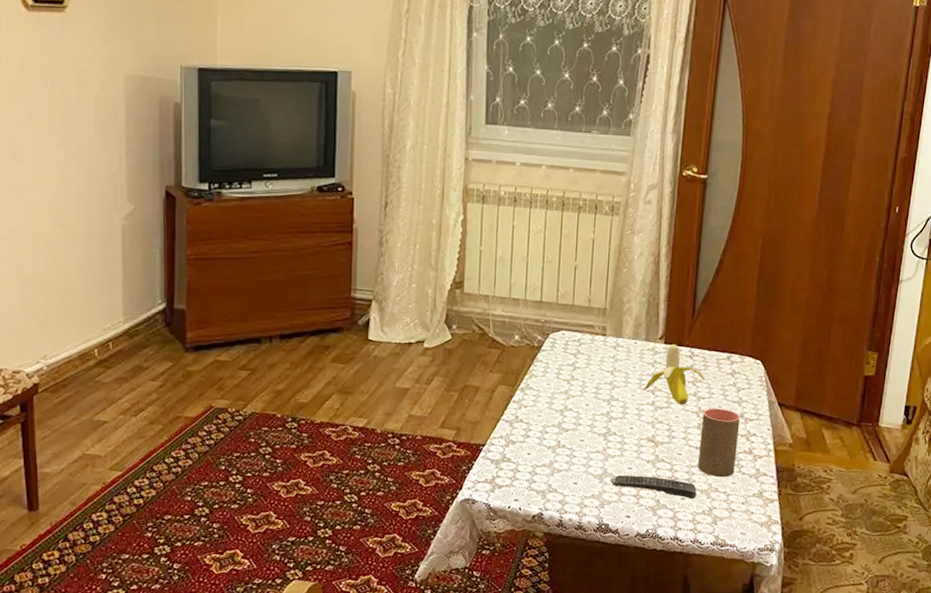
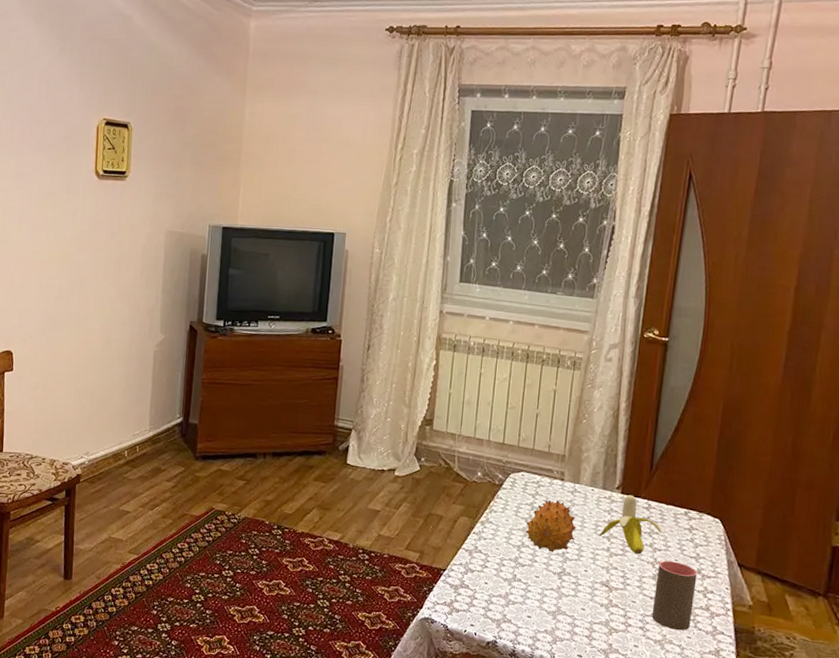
fruit: none [568,357,620,413] -> present [526,500,577,553]
remote control: present [610,475,697,500] -> none [563,614,651,648]

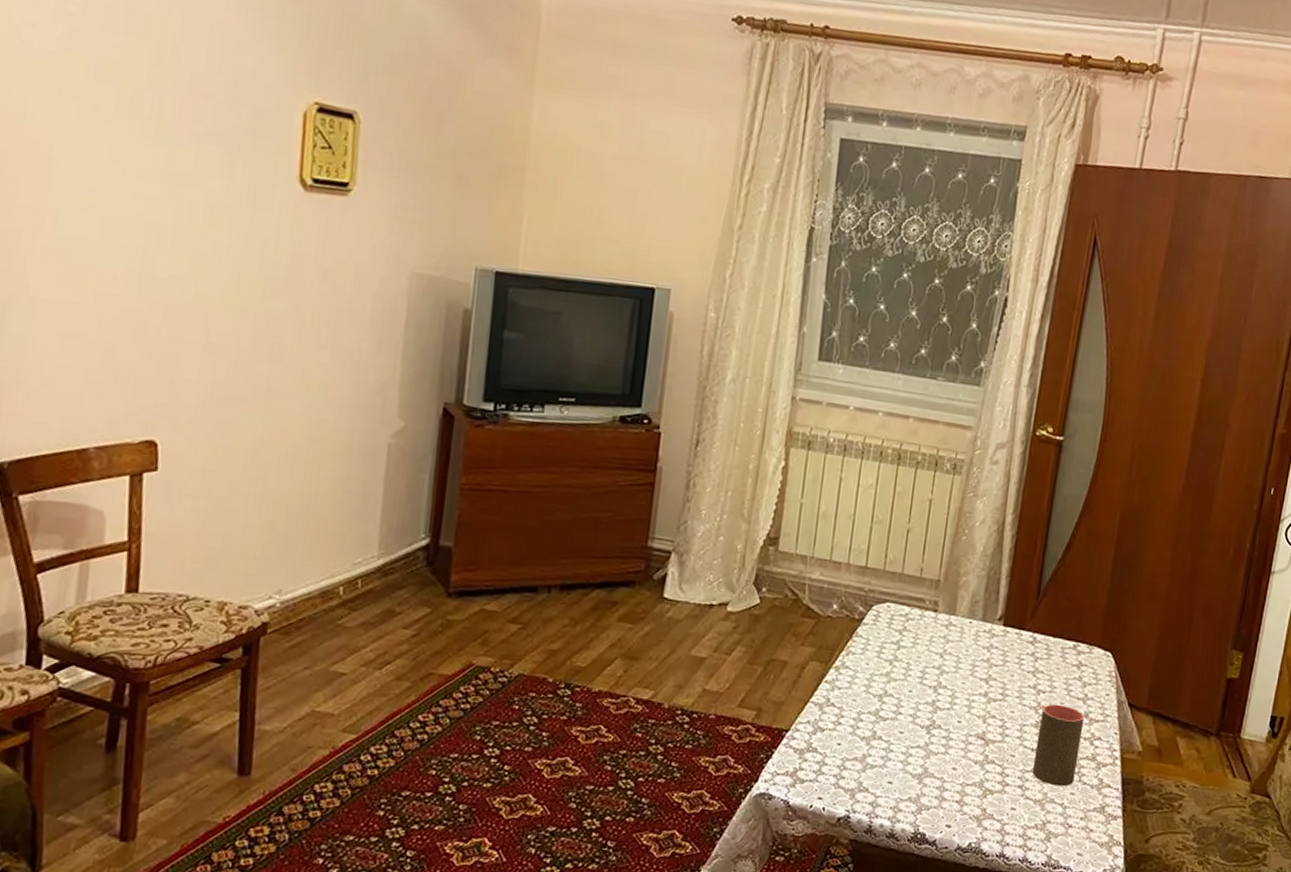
fruit: present [526,500,577,553] -> none [890,636,950,702]
banana: present [599,494,662,555] -> none [976,626,1047,699]

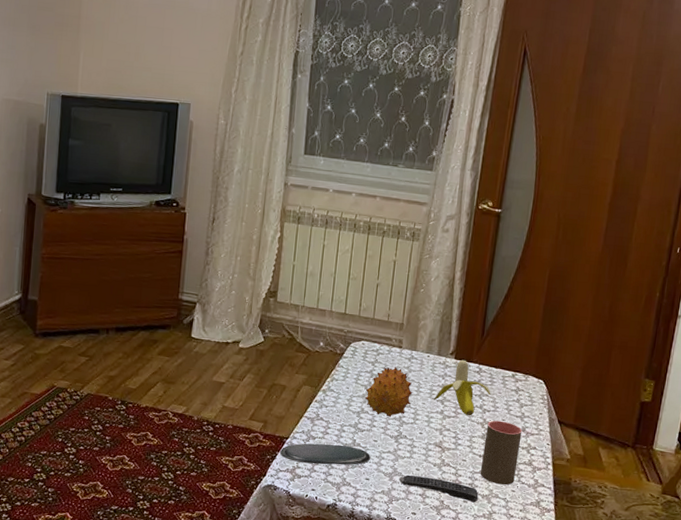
oval tray: none [776,737,895,765] -> present [279,443,370,465]
fruit: none [890,636,950,702] -> present [365,367,413,417]
remote control: none [931,776,1030,811] -> present [399,475,479,503]
banana: none [976,626,1047,699] -> present [434,359,491,416]

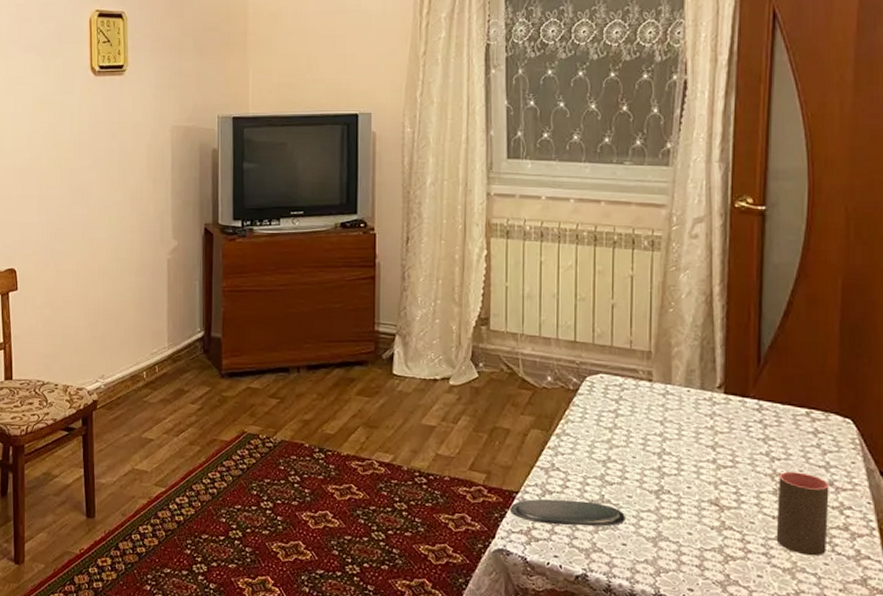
fruit: present [365,367,413,417] -> none [610,405,673,467]
remote control: present [399,475,479,503] -> none [667,540,777,579]
banana: present [434,359,491,416] -> none [702,394,779,466]

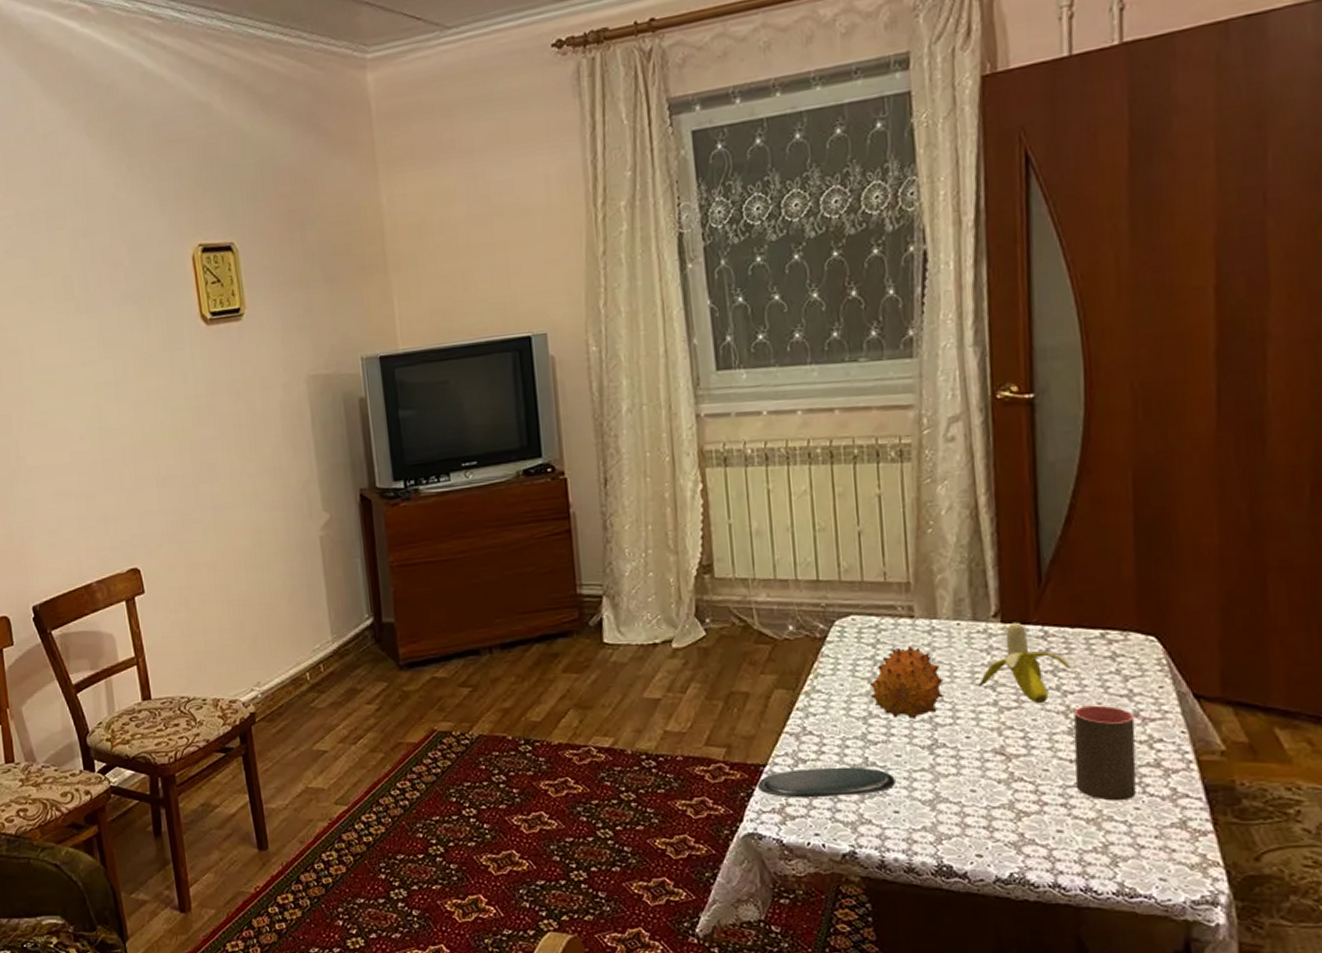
fruit: none [610,405,673,467] -> present [869,646,944,720]
banana: none [702,394,779,466] -> present [979,622,1070,704]

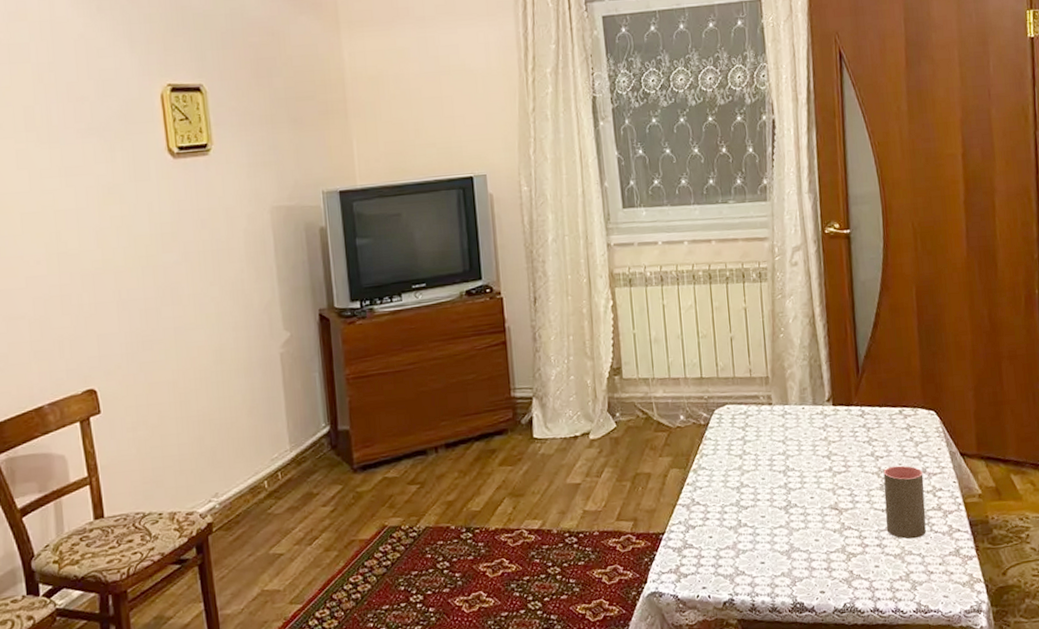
oval tray: present [757,766,895,799] -> none [657,528,761,560]
fruit: present [869,646,944,720] -> none [740,427,794,487]
banana: present [979,622,1070,704] -> none [819,404,880,468]

